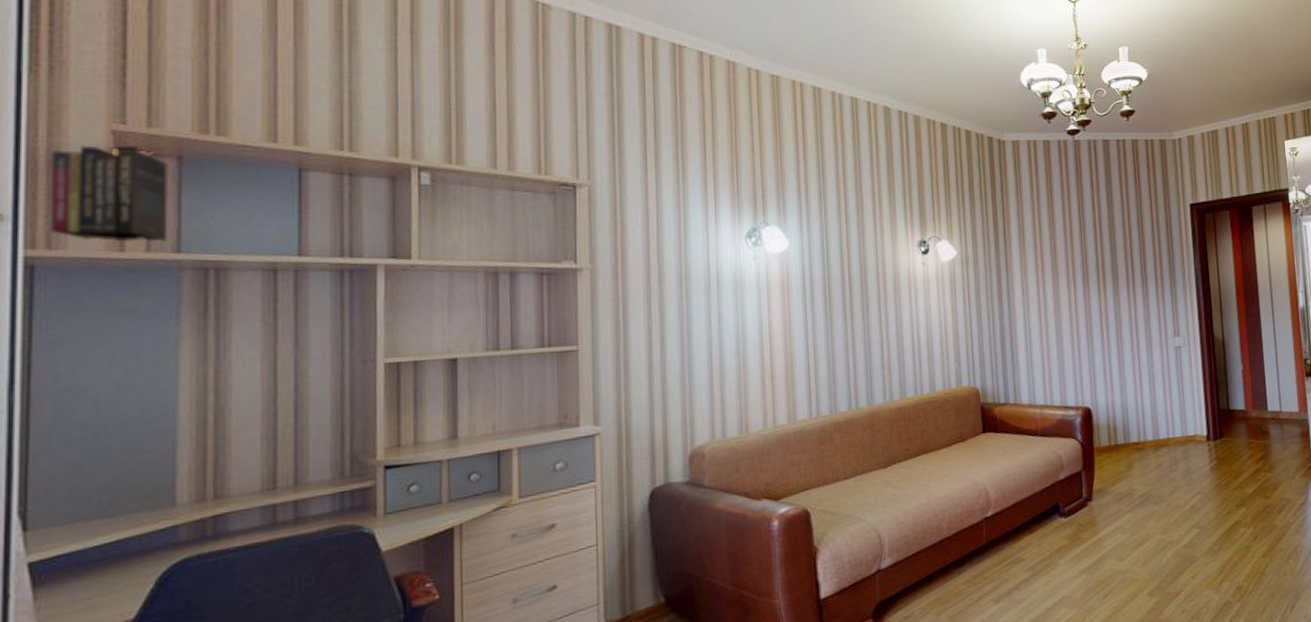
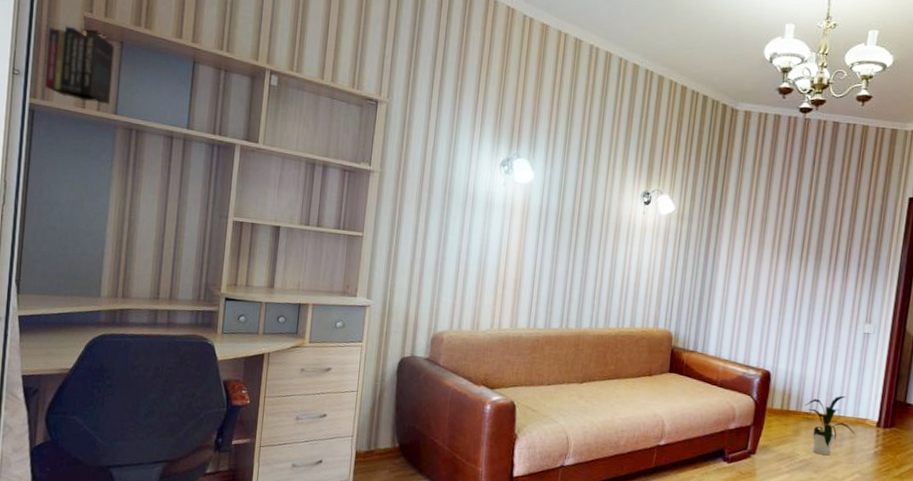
house plant: none [1133,416,1189,485] -> present [805,395,856,456]

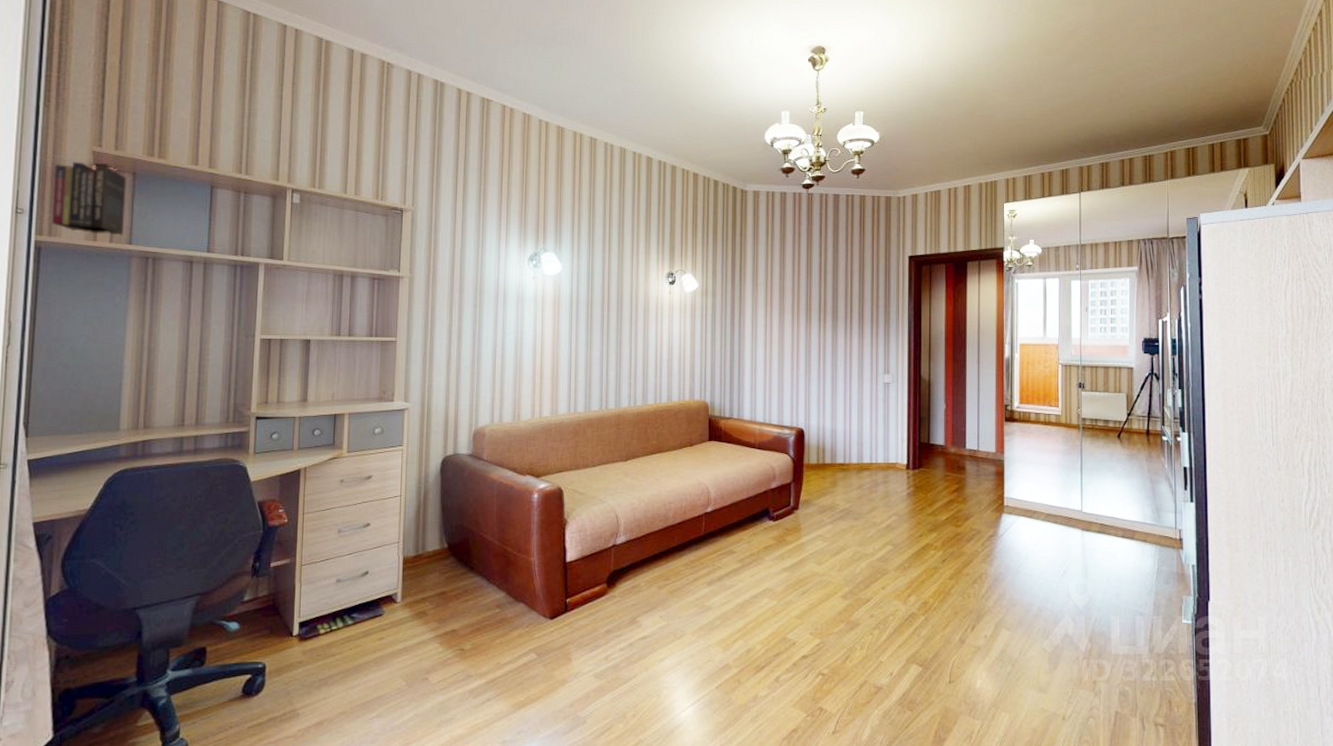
house plant: present [805,395,856,456] -> none [839,443,888,502]

